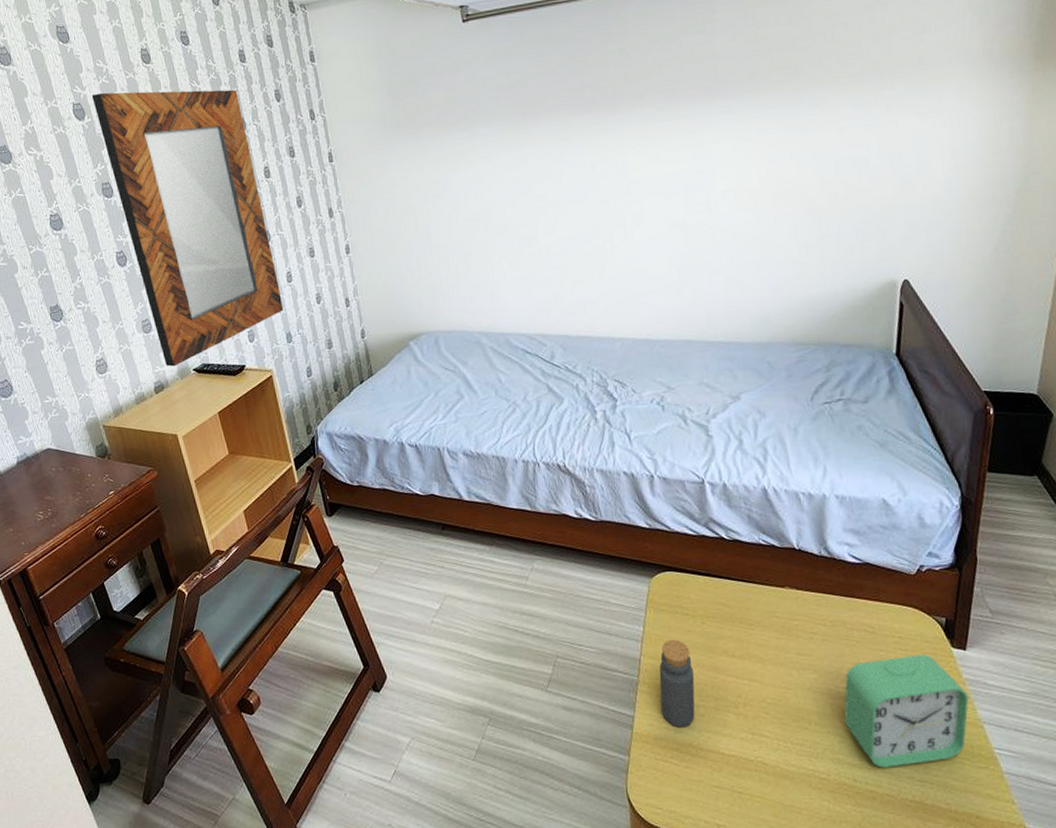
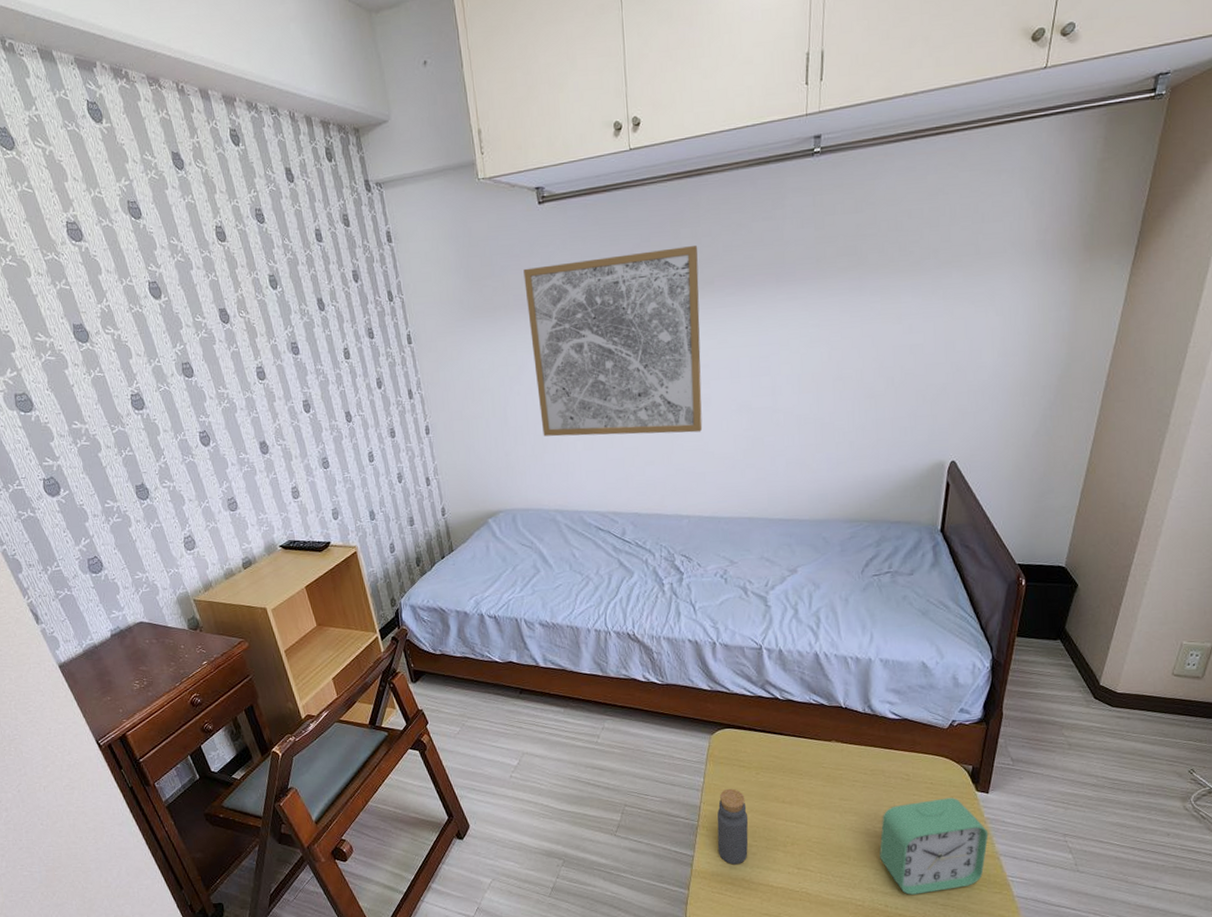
home mirror: present [91,89,284,367] -> none [167,269,366,544]
wall art: none [447,61,635,256] -> present [523,246,703,437]

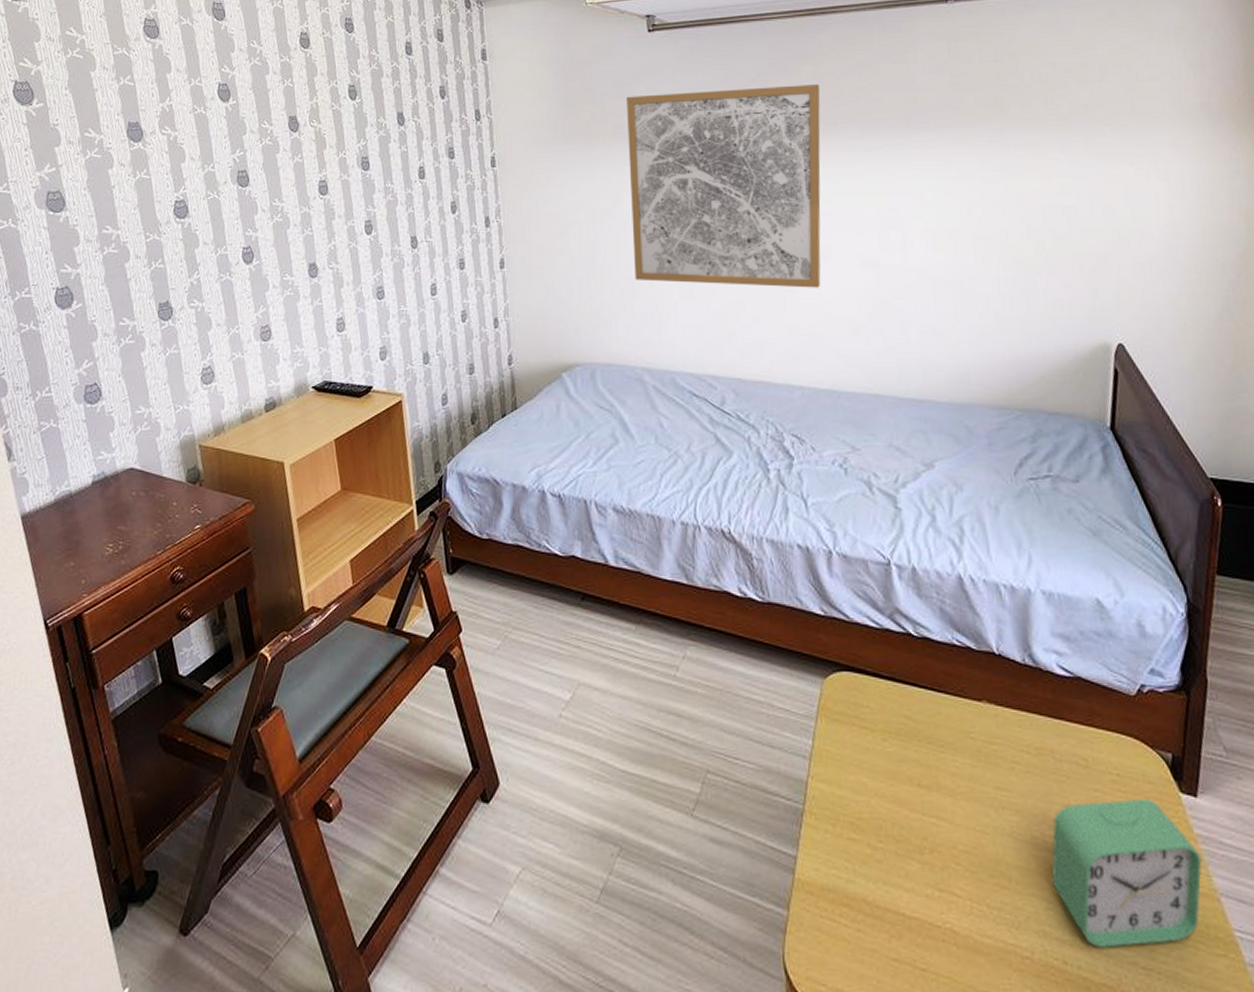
bottle: present [717,788,749,865] -> none [829,758,872,876]

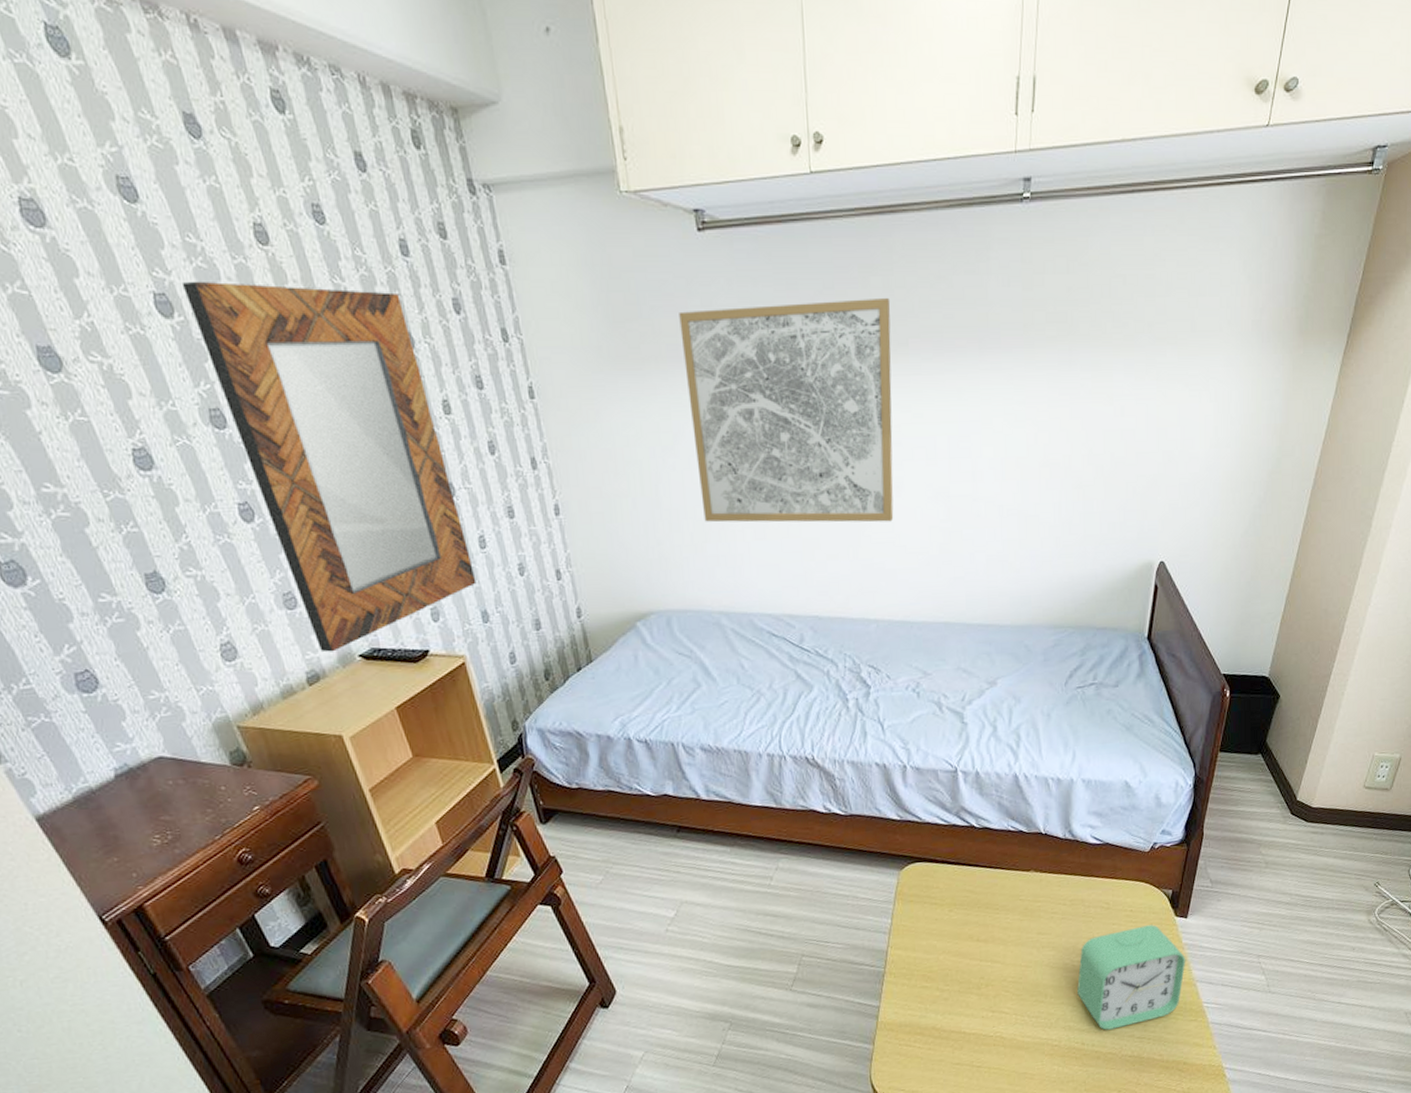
home mirror: none [240,74,423,382] -> present [181,281,477,652]

